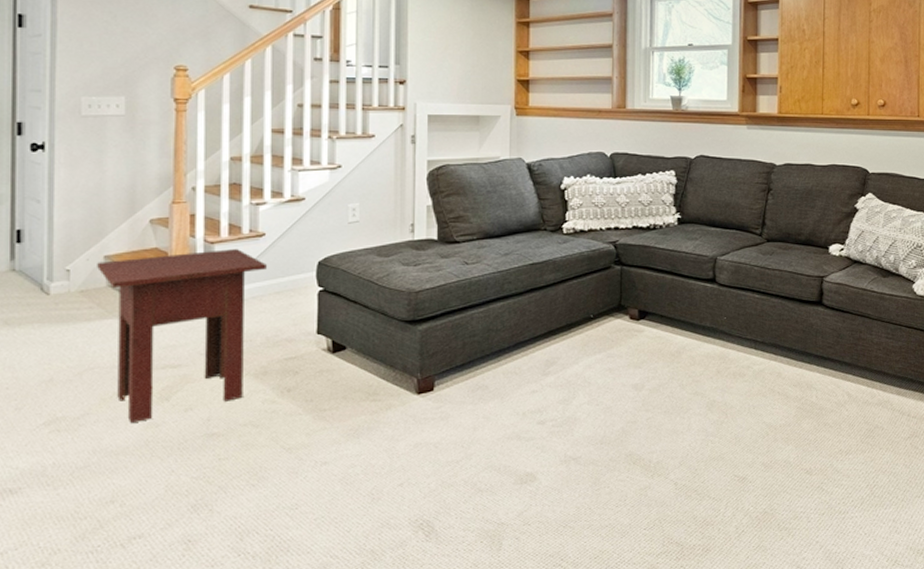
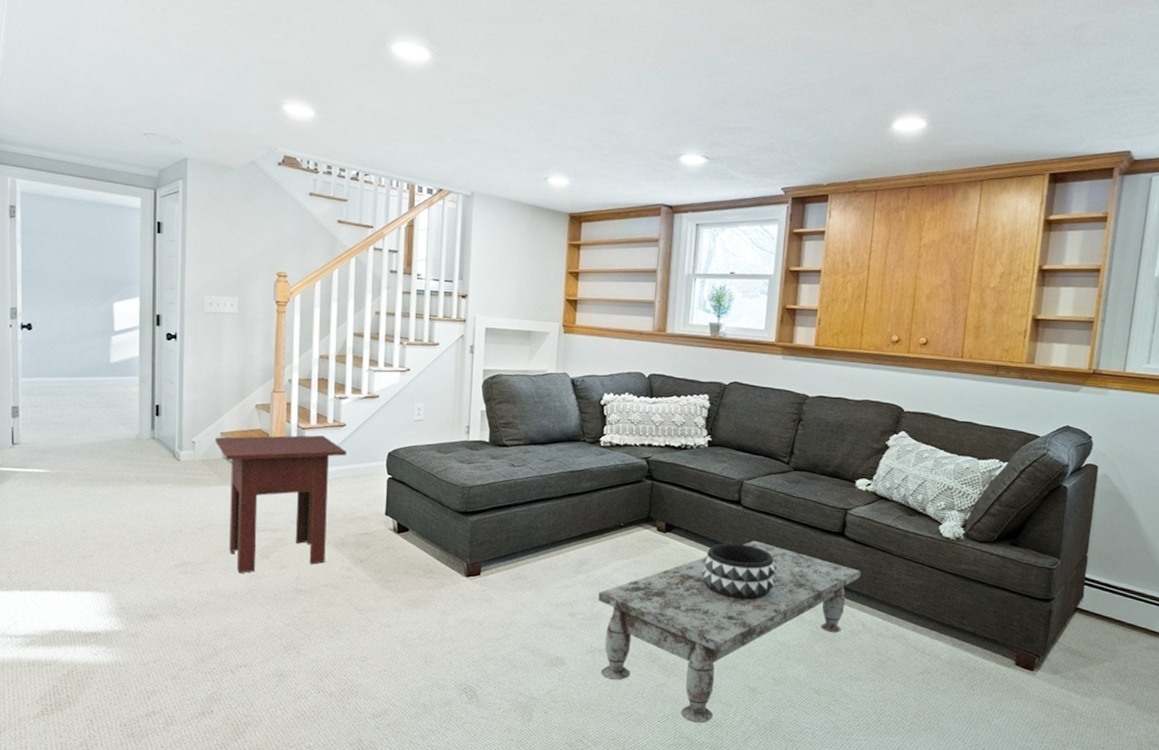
coffee table: none [569,318,842,525] -> present [597,540,861,723]
decorative bowl: none [680,324,758,384] -> present [701,543,778,600]

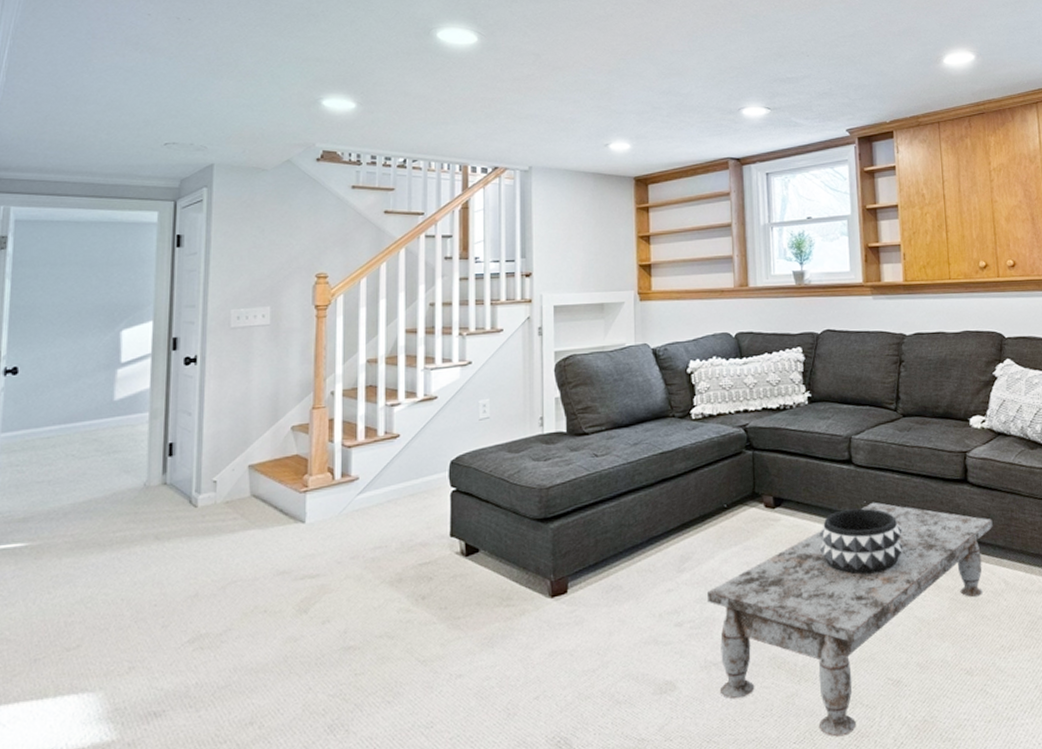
side table: present [215,435,348,574] -> none [242,451,402,639]

